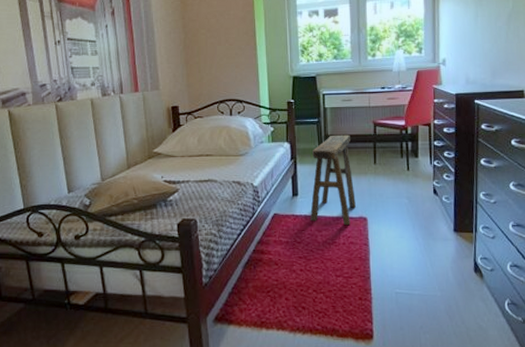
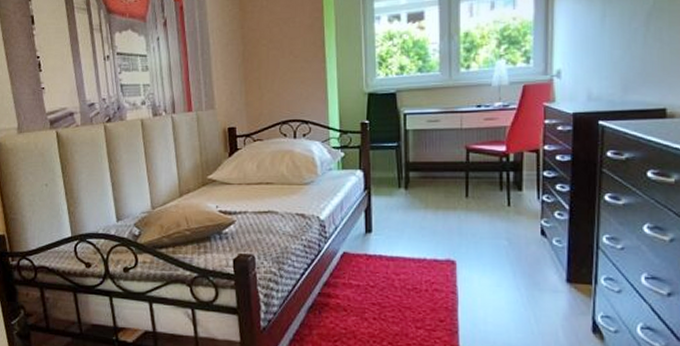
stool: present [310,134,356,225] -> none [386,162,442,268]

